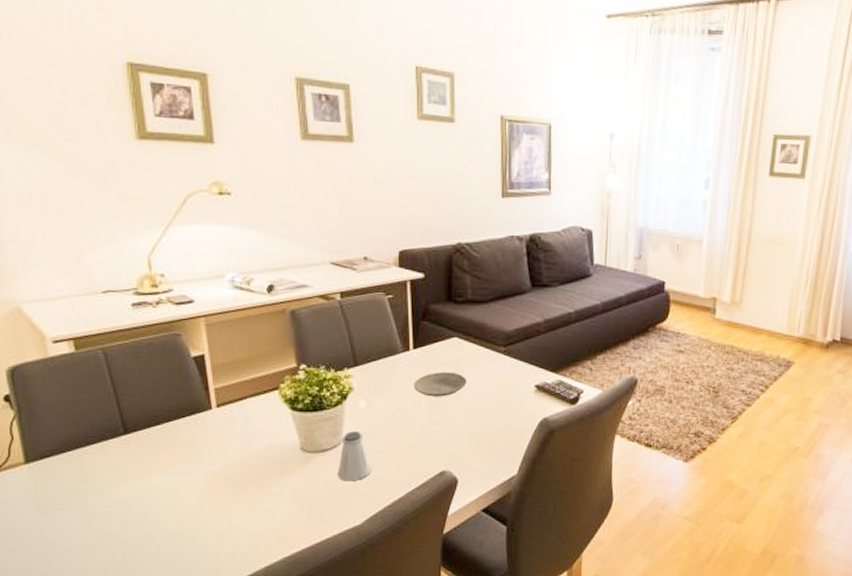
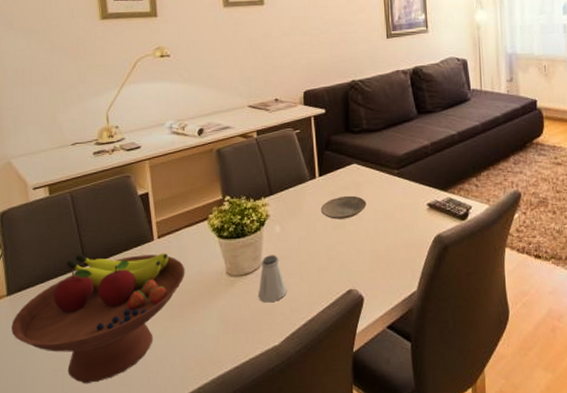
fruit bowl: none [32,420,251,561] -> present [11,253,185,384]

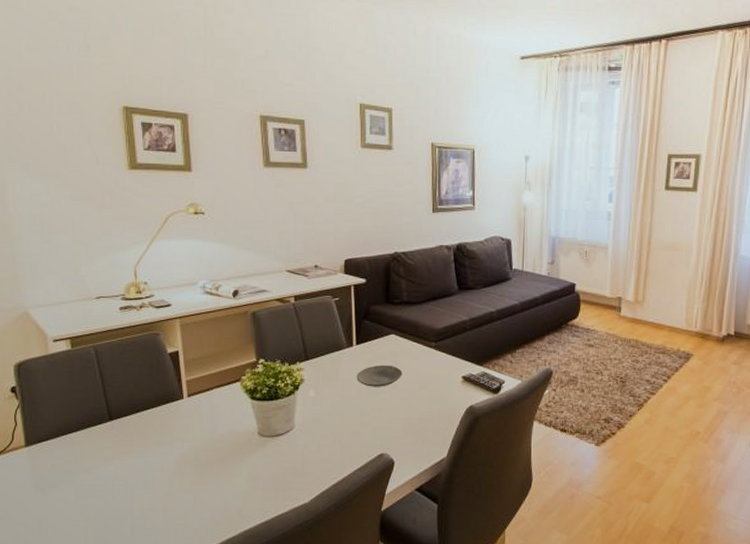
fruit bowl: present [11,253,185,384] -> none [30,409,216,534]
saltshaker: present [258,255,287,303] -> none [289,418,319,463]

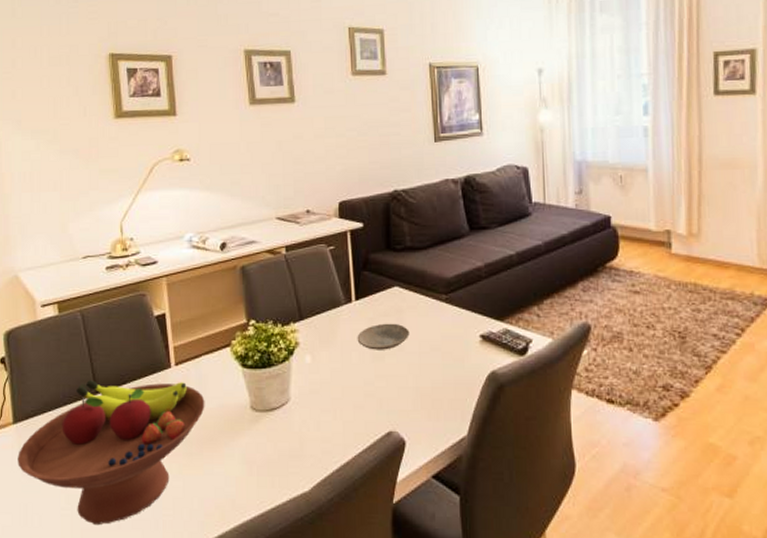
fruit bowl: none [30,409,216,534] -> present [18,380,205,526]

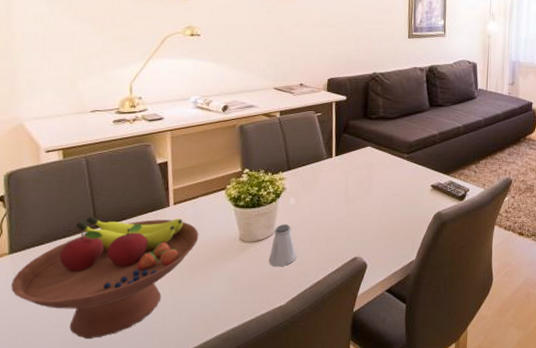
saltshaker: none [285,389,318,443] -> present [268,224,296,267]
plate: present [357,323,410,350] -> none [334,174,377,195]

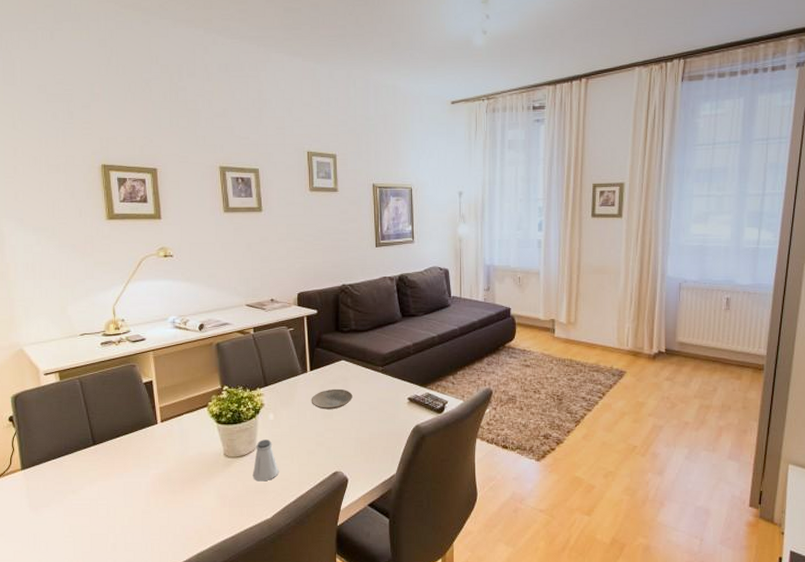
fruit bowl: present [11,216,199,340] -> none [26,434,186,549]
plate: none [334,174,377,195] -> present [311,388,353,410]

